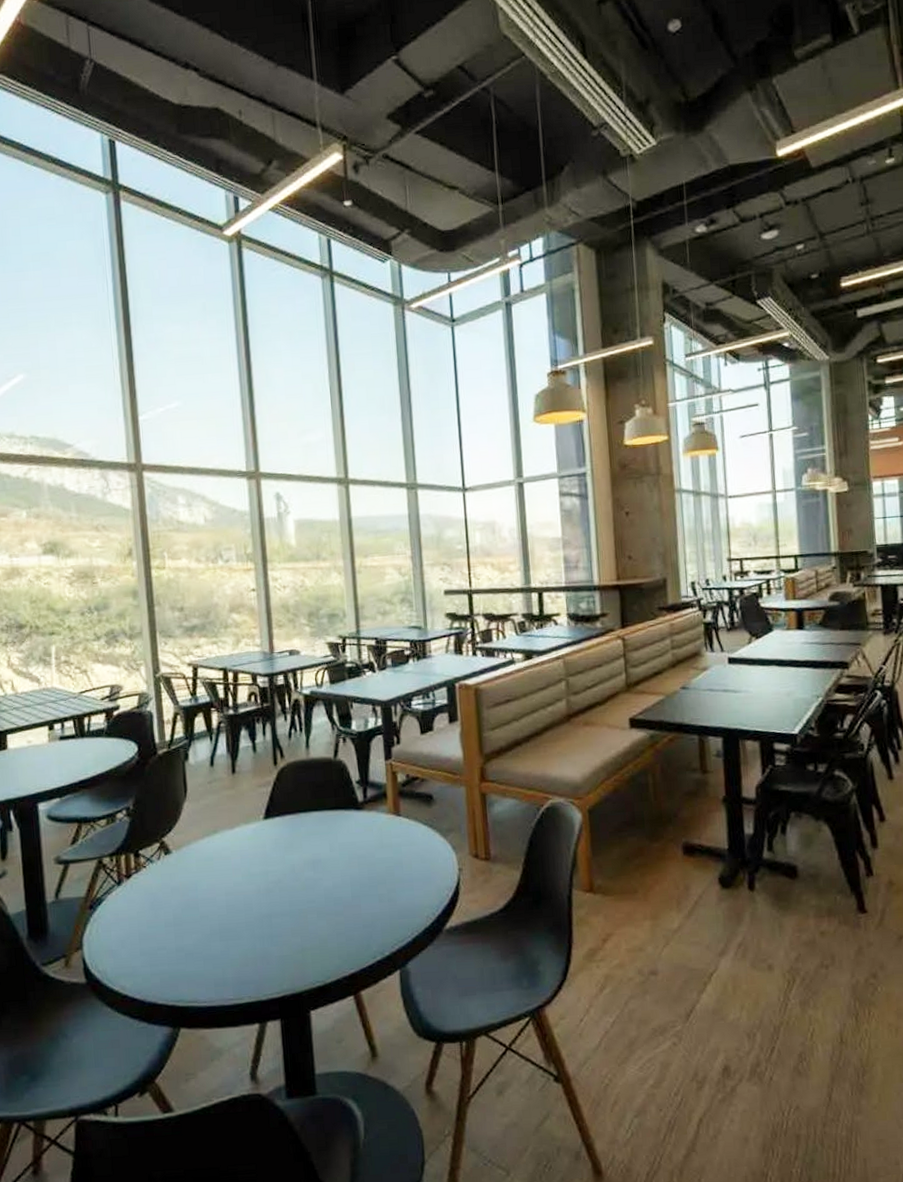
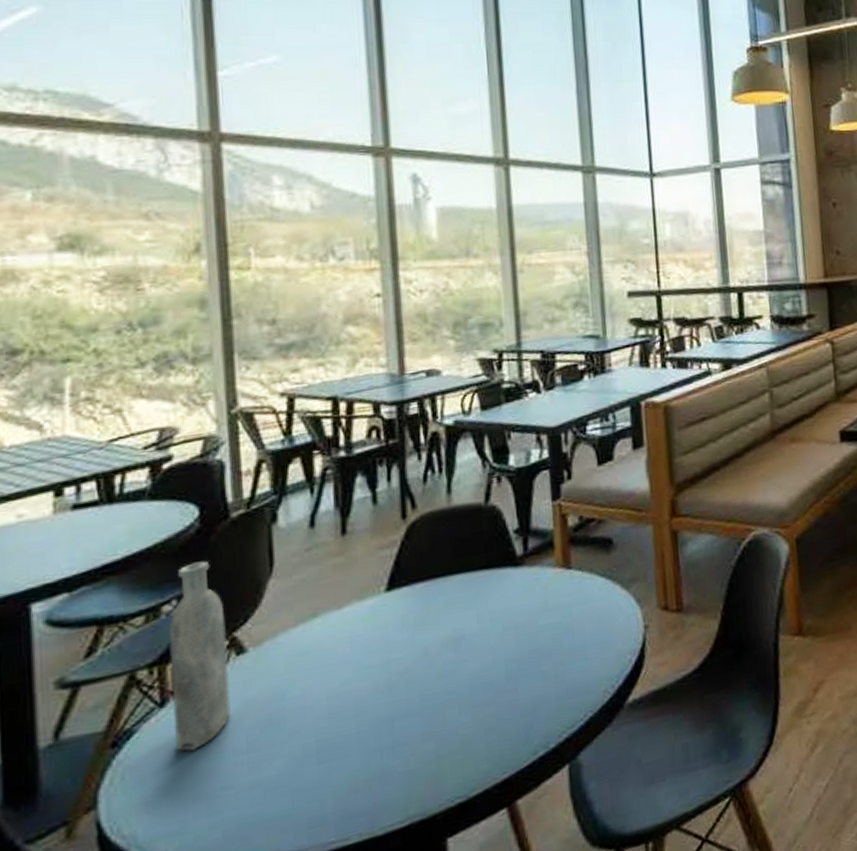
bottle: none [121,784,162,919] -> present [169,561,231,752]

